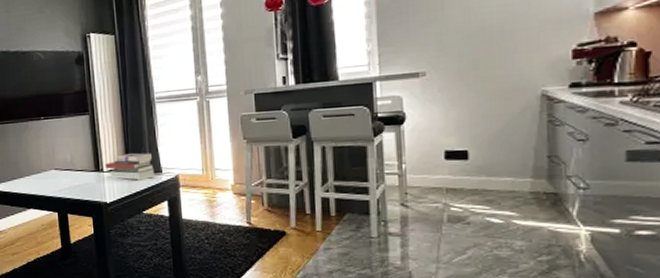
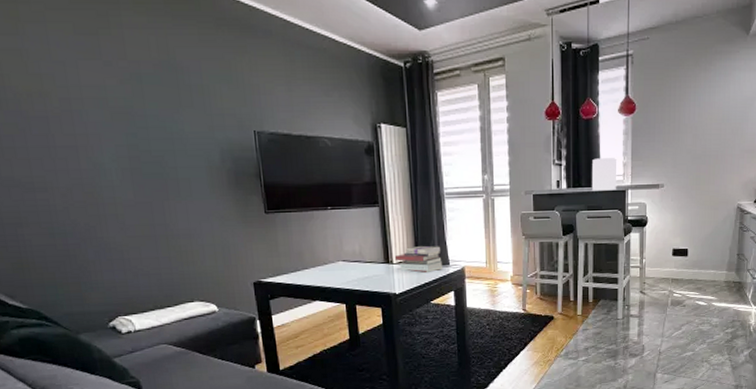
canister: none [326,46,361,86] -> present [591,158,618,191]

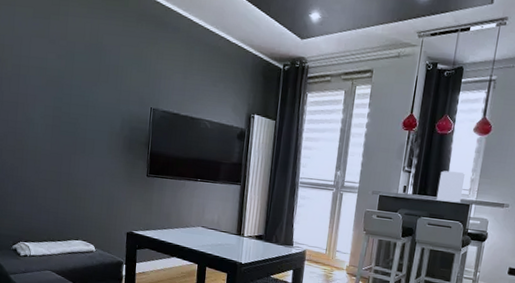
books: present [394,245,443,273] -> none [246,224,288,250]

